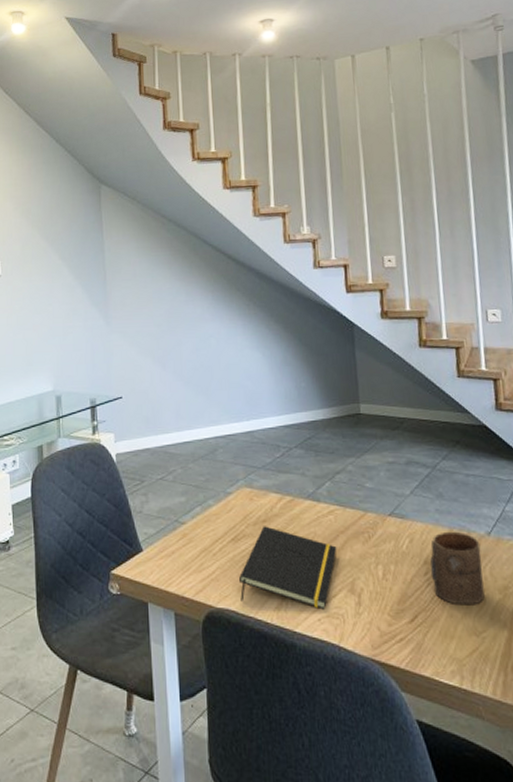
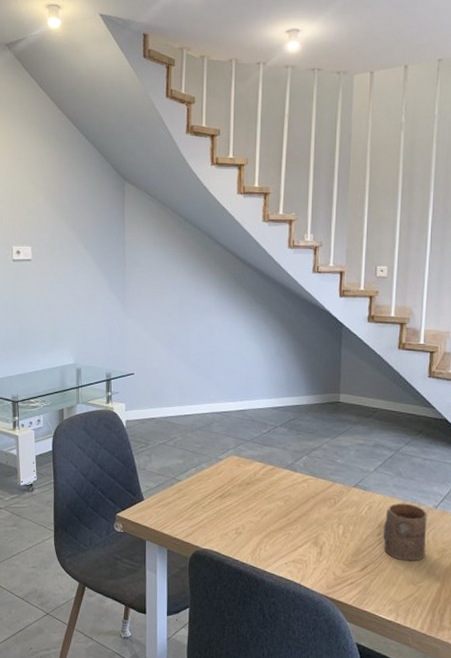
notepad: present [239,526,337,610] -> none [223,487,307,556]

